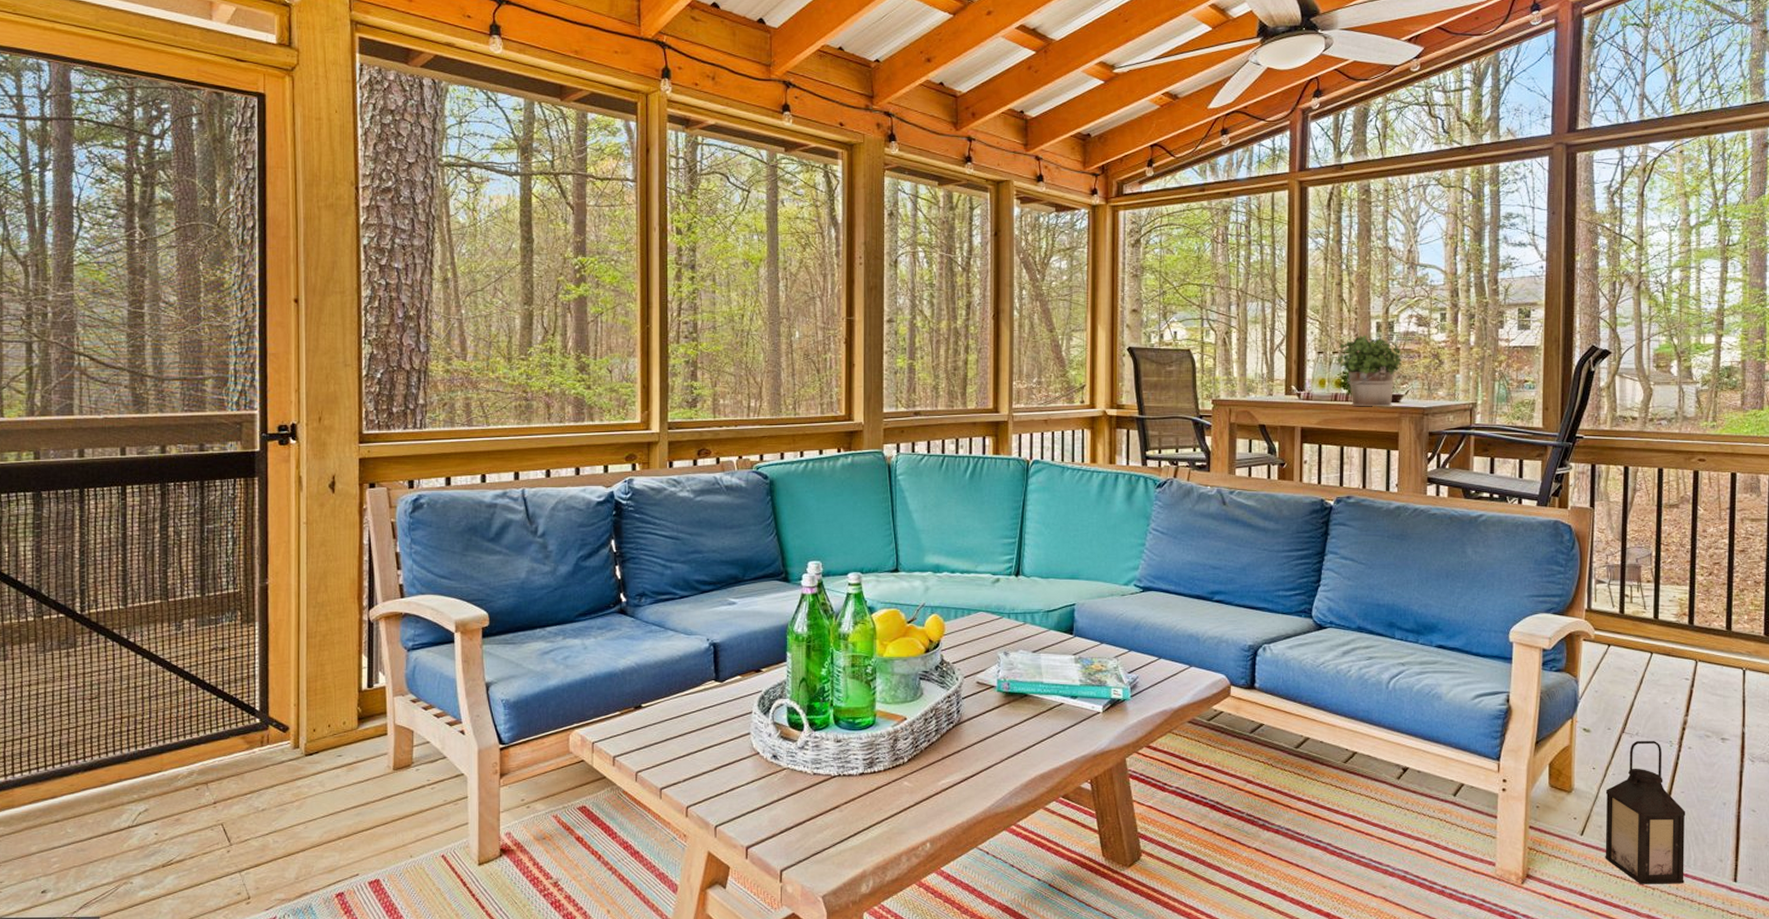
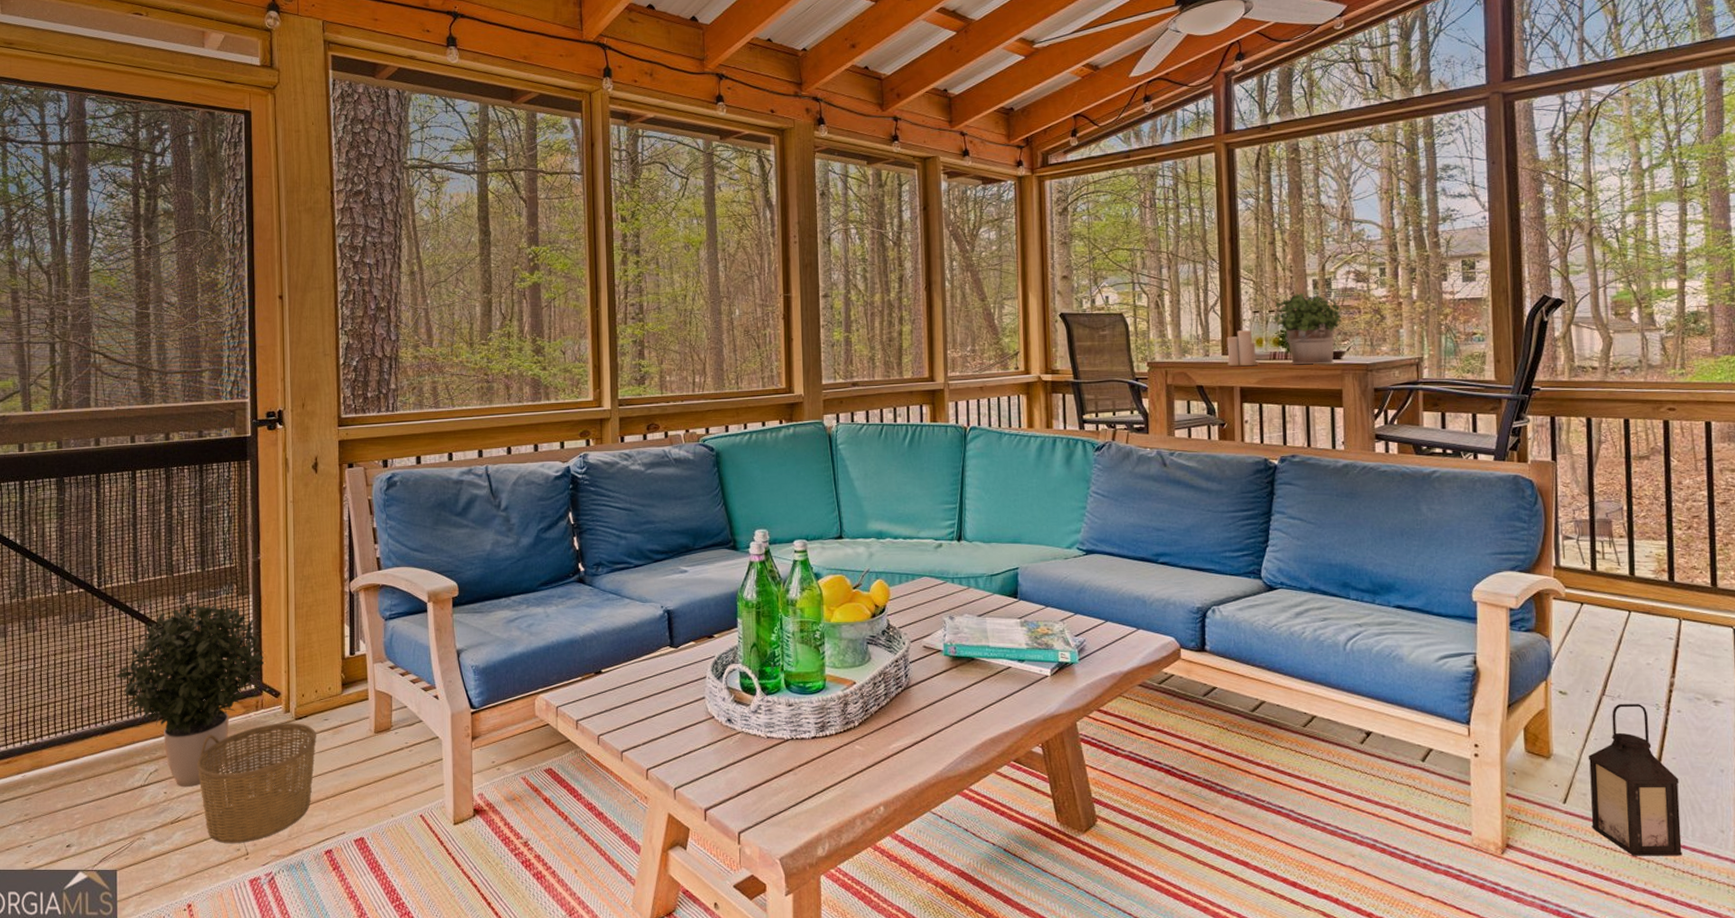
potted plant: none [101,630,271,827] -> present [116,602,264,787]
basket: none [192,759,328,887] -> present [196,723,316,843]
candle: none [1289,368,1320,406] -> present [1226,328,1259,366]

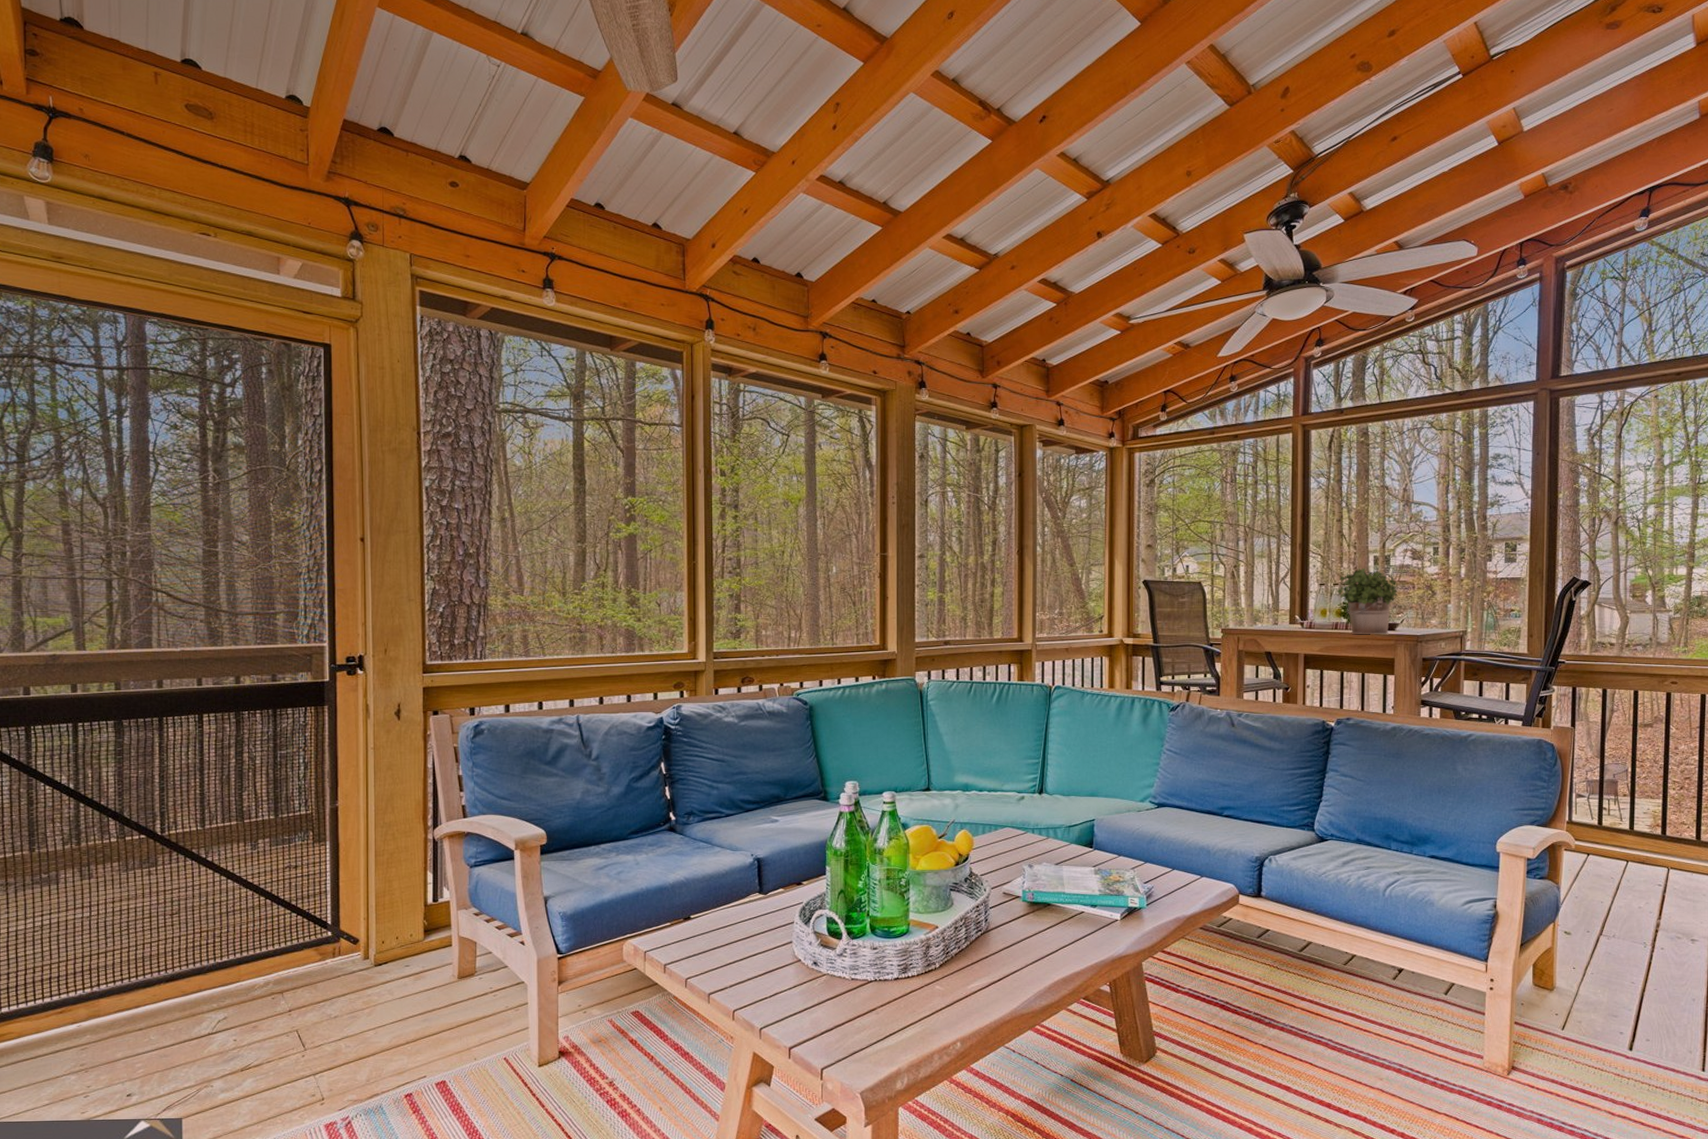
potted plant: present [116,602,264,787] -> none [182,849,342,1034]
basket: present [196,723,316,843] -> none [268,969,397,1089]
candle: present [1226,328,1259,366] -> none [1293,599,1322,634]
lantern: present [1588,703,1682,856] -> none [1584,941,1658,1075]

